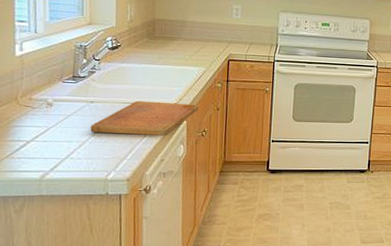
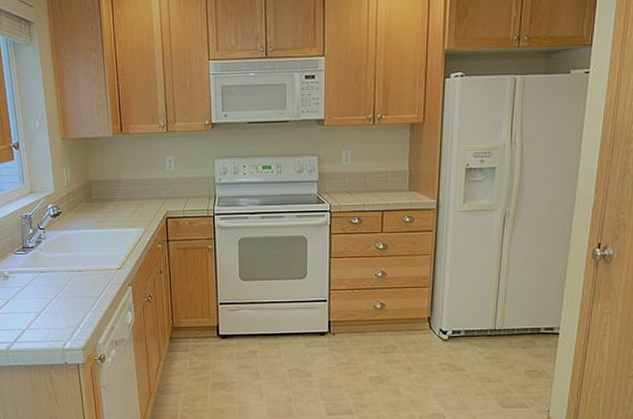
cutting board: present [90,101,199,136] -> none [44,267,143,303]

